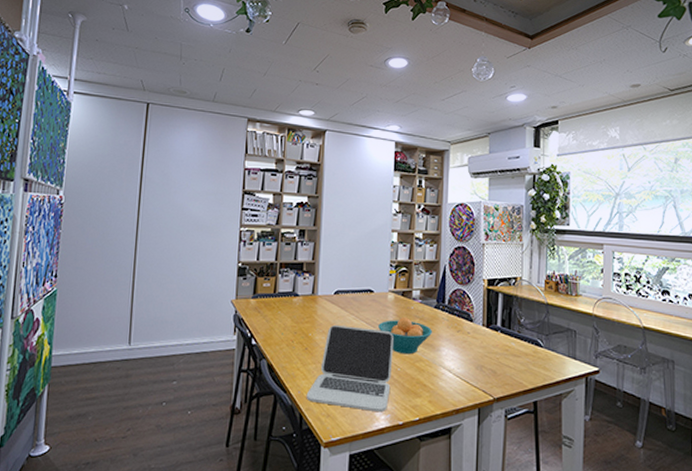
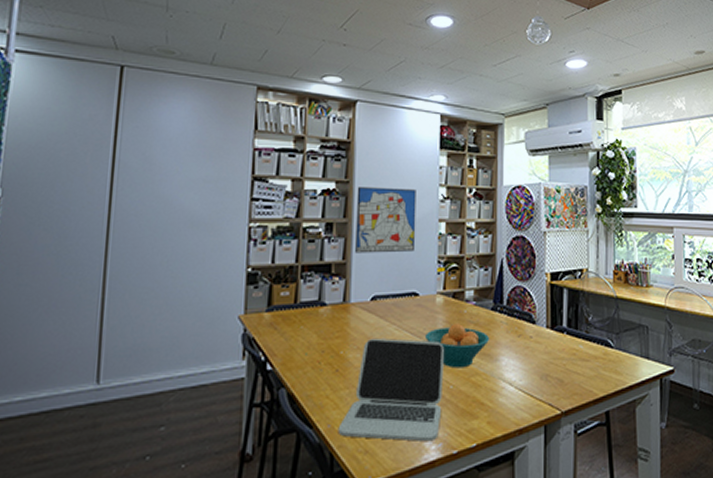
wall art: none [322,201,373,256] -> present [355,187,416,253]

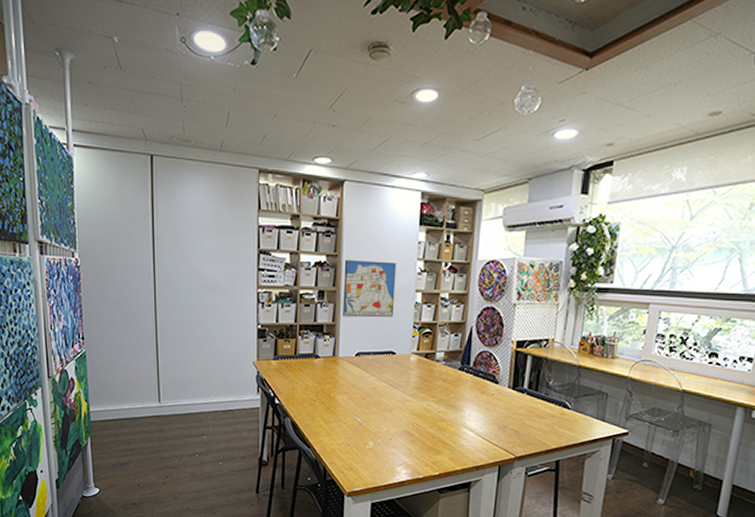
laptop: present [338,338,444,442] -> none [329,385,416,467]
fruit bowl: present [425,324,490,369] -> none [400,379,456,415]

